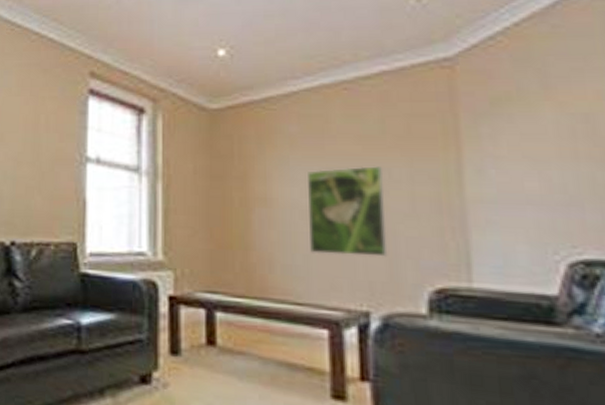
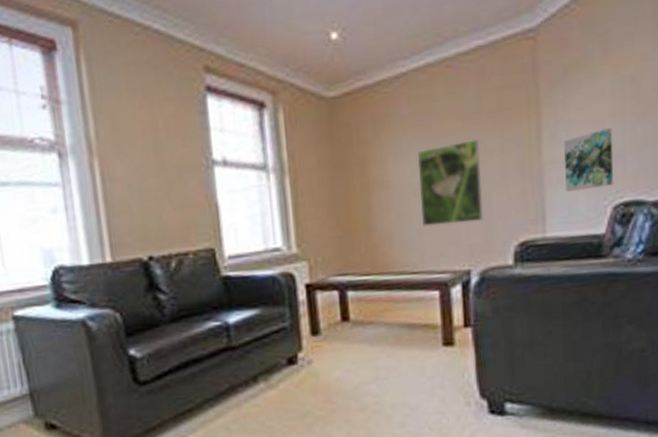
wall art: none [494,171,568,239] -> present [564,128,614,192]

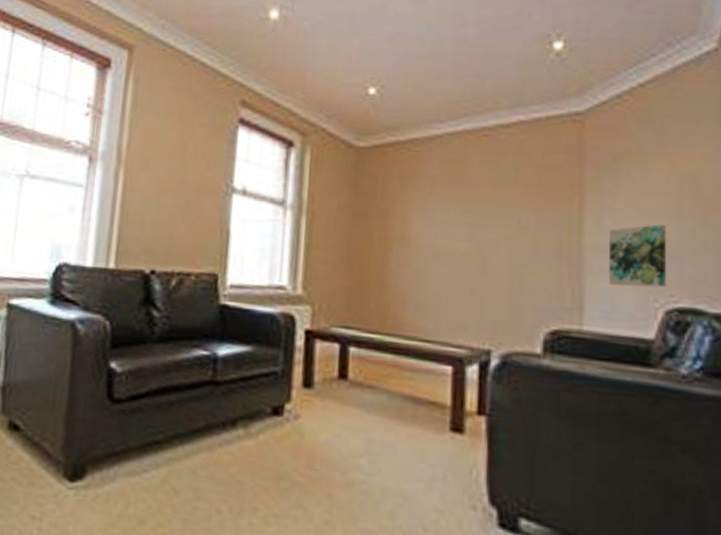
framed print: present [418,139,484,226] -> none [441,211,513,299]

